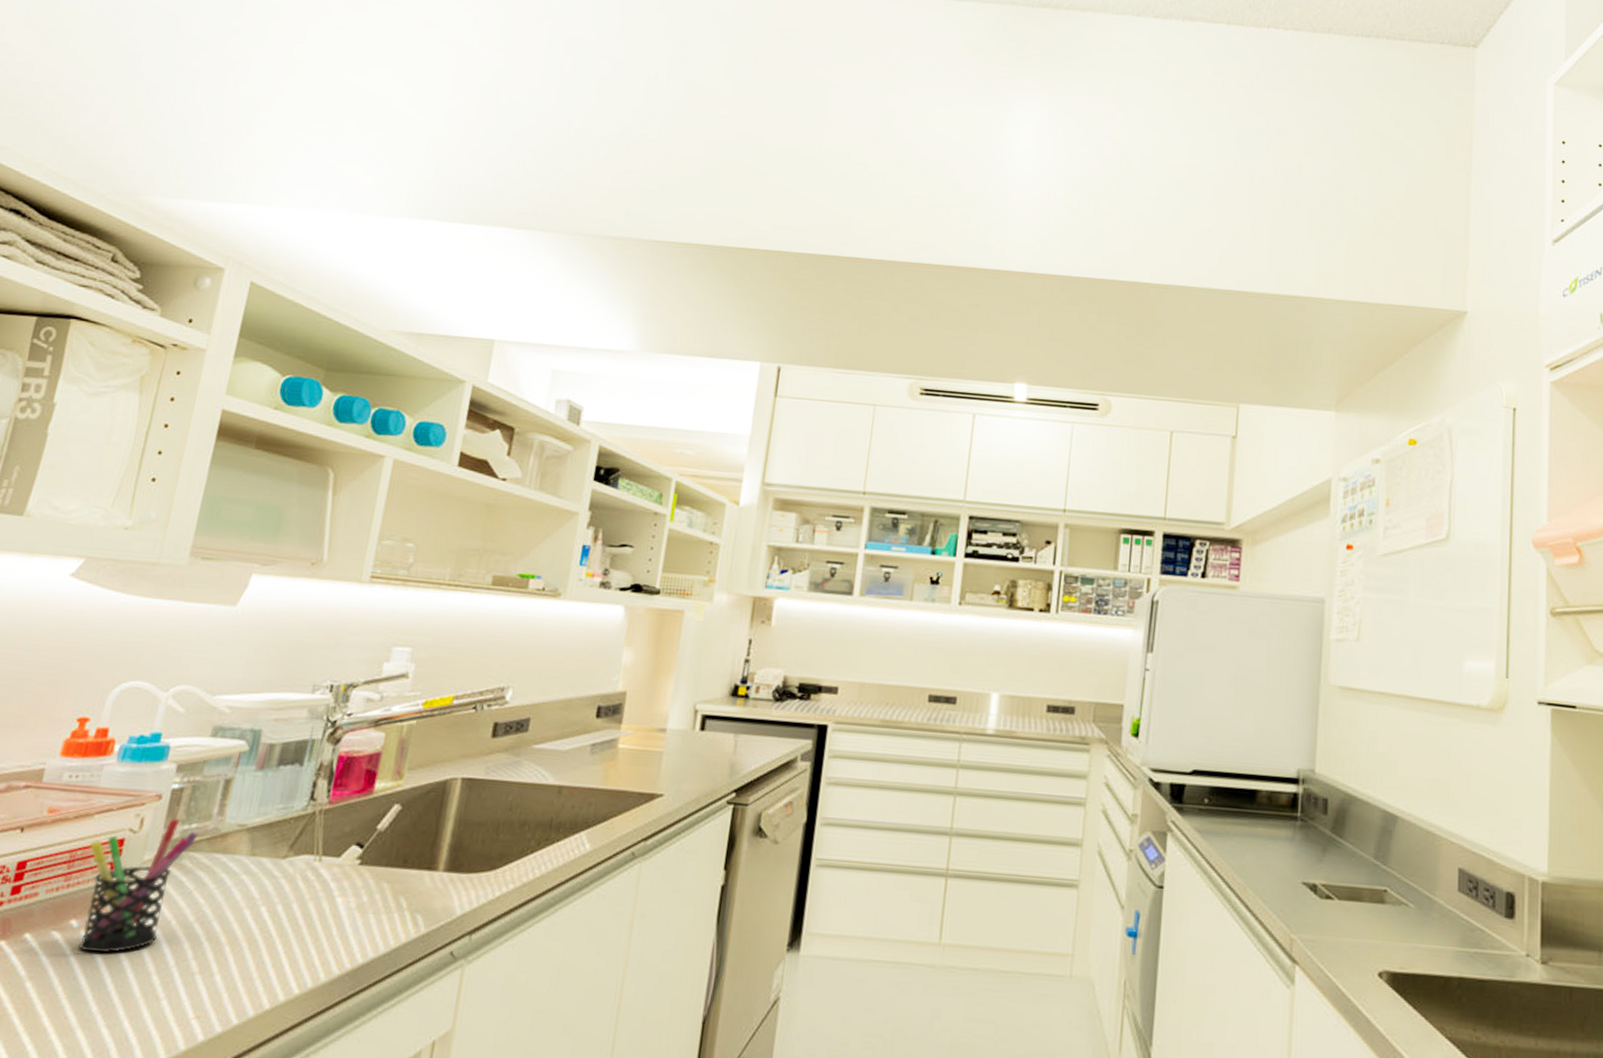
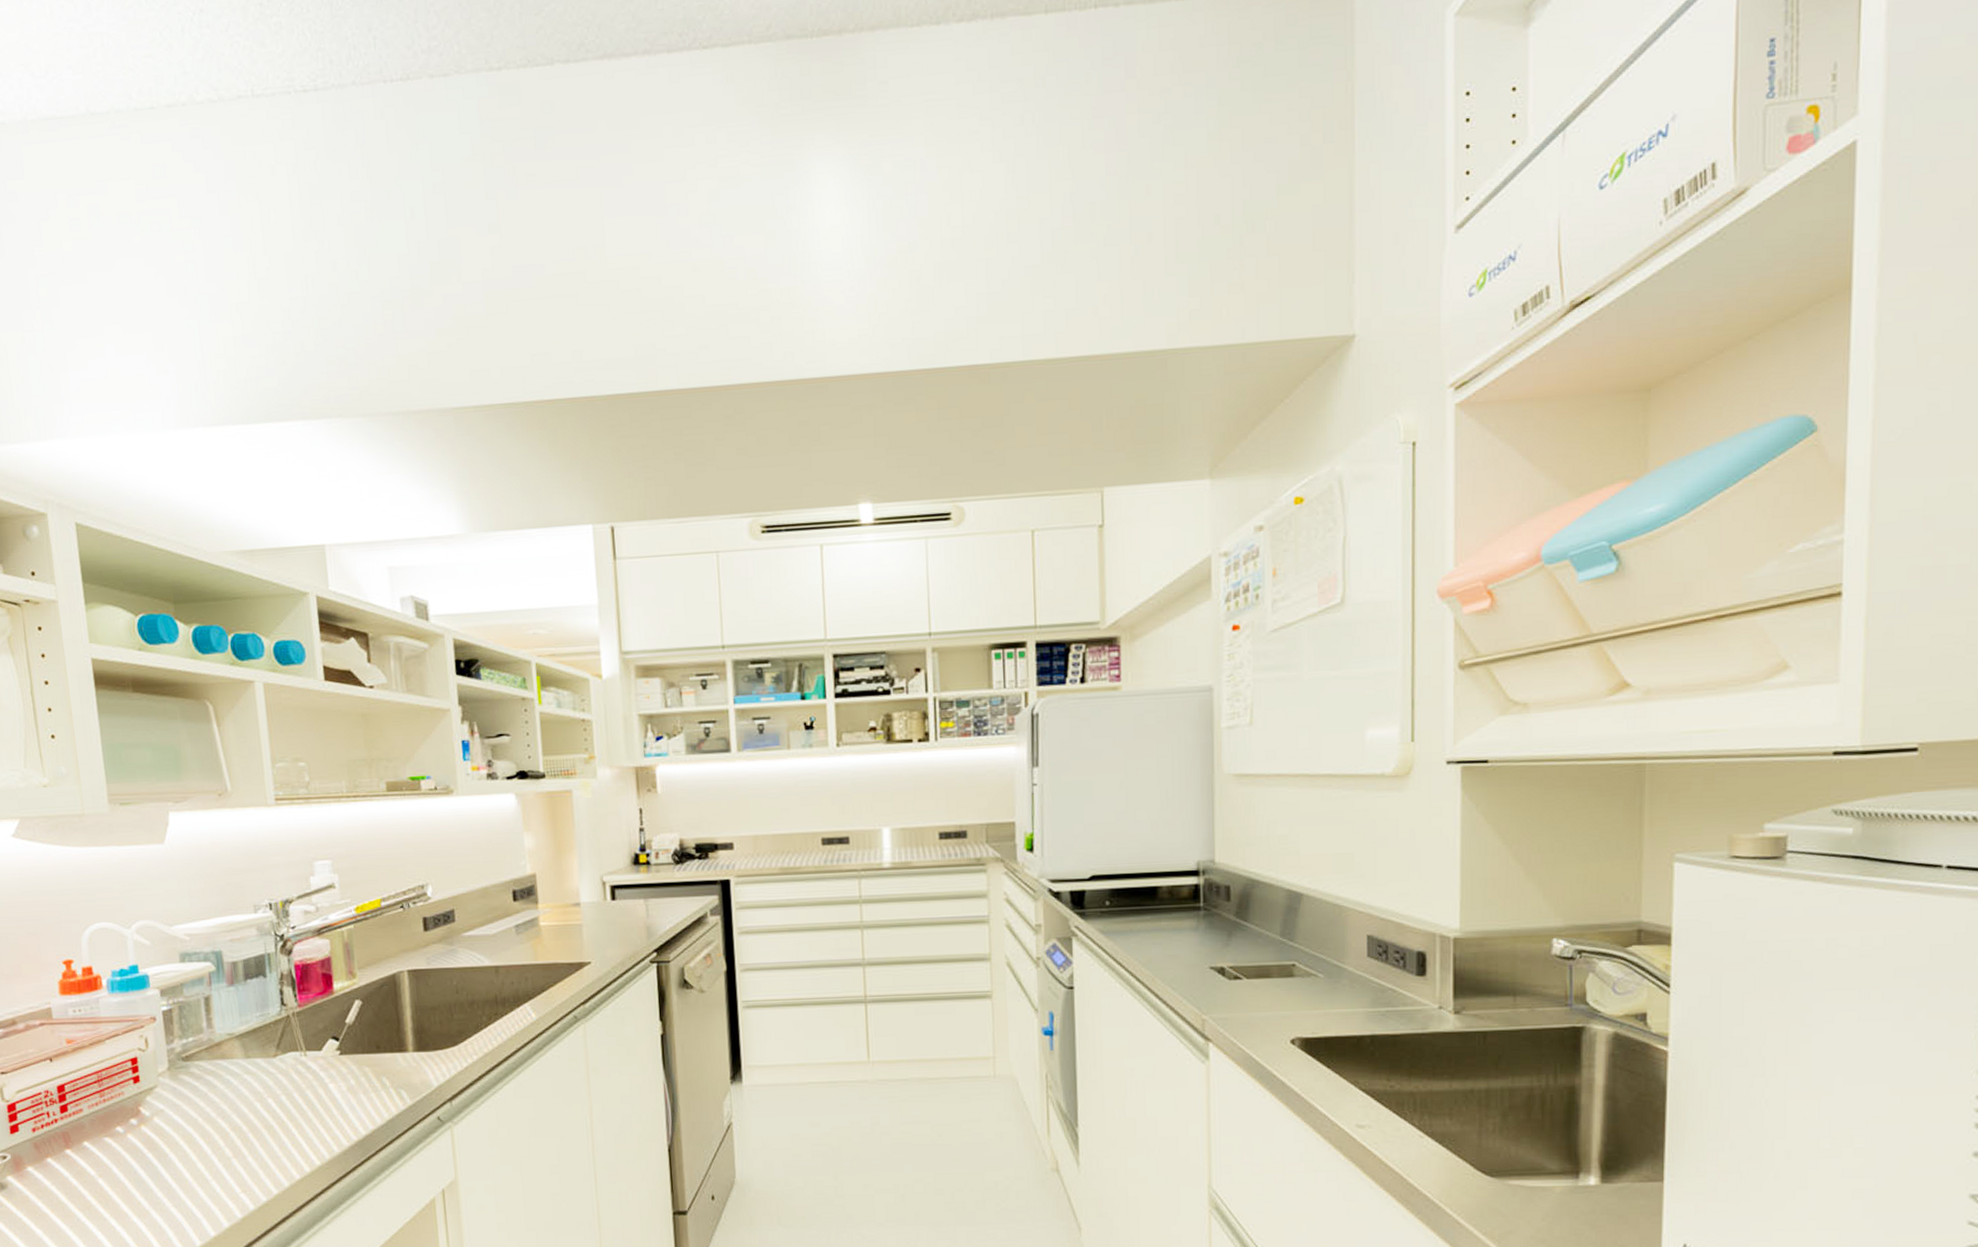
pen holder: present [78,817,199,954] -> none [110,1034,197,1151]

